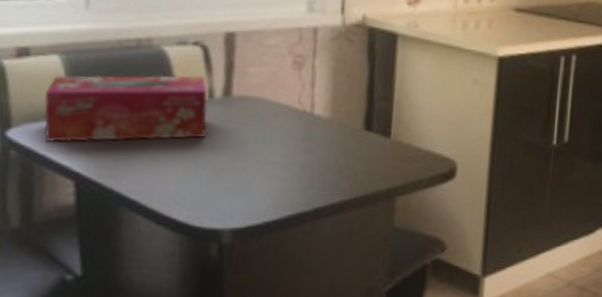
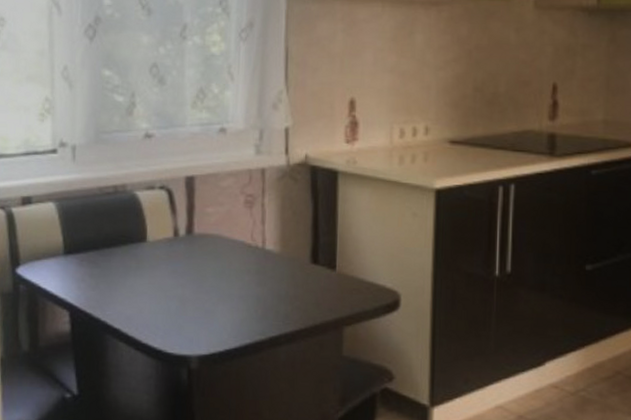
tissue box: present [44,75,208,142] -> none [43,216,174,278]

